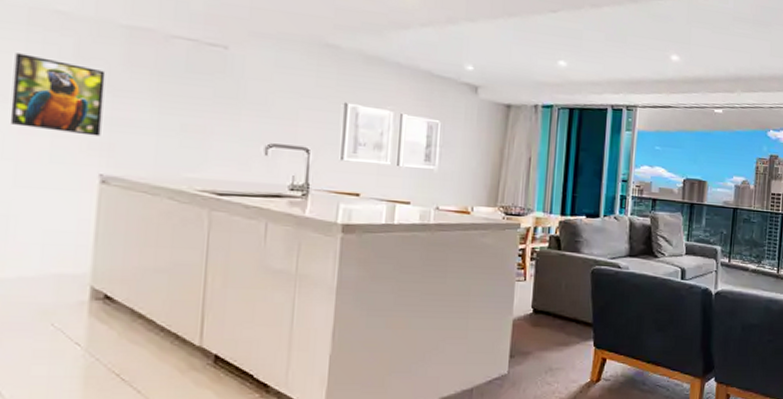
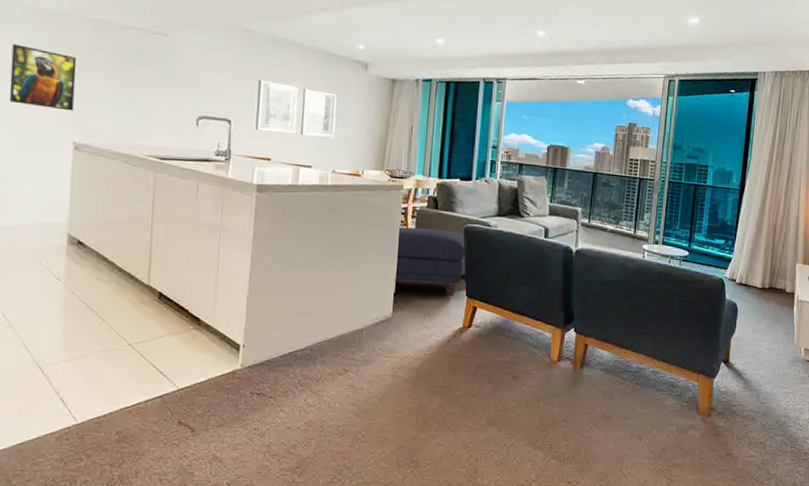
ottoman: none [509,270,593,348] -> present [393,227,466,297]

